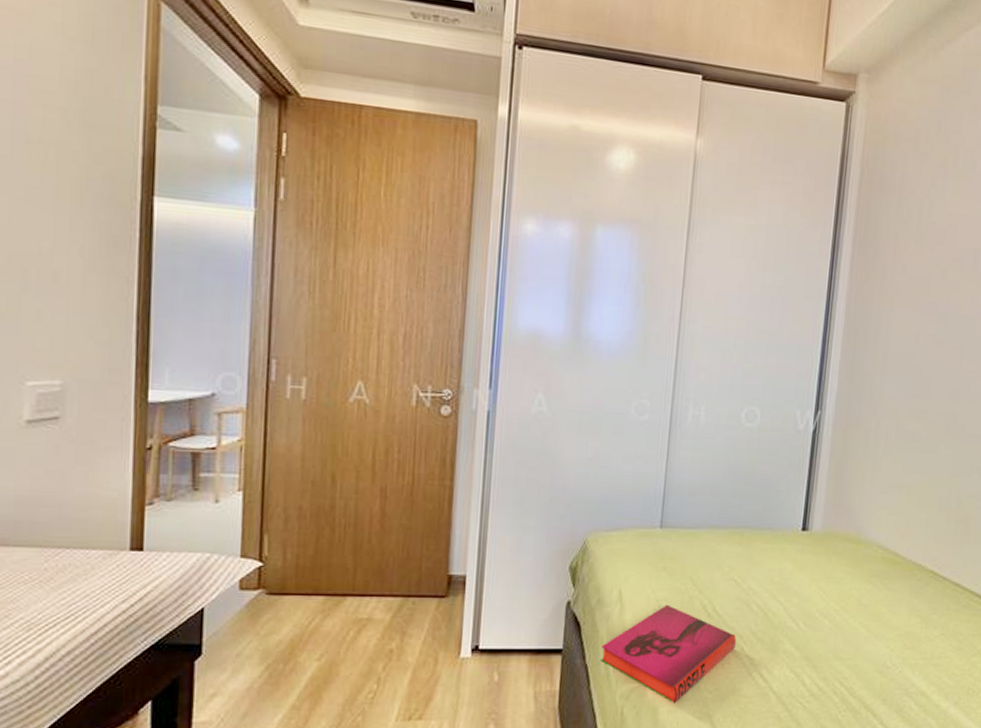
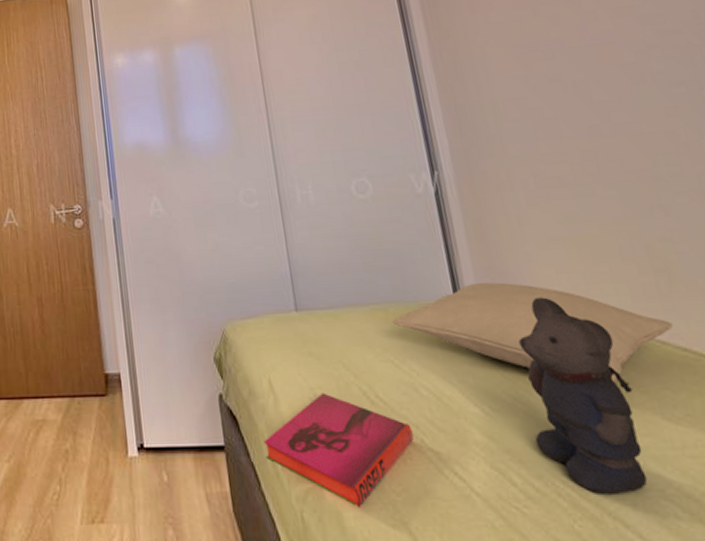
pillow: none [744,517,956,607] -> present [392,282,674,382]
bear: none [830,534,912,692] -> present [518,297,648,494]

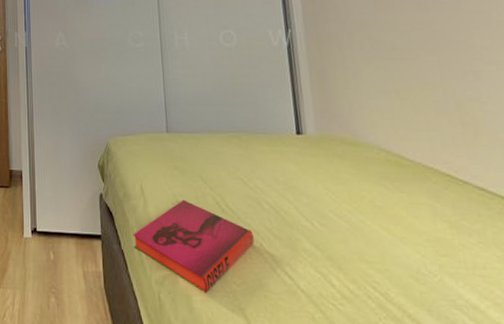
pillow: present [392,282,674,382] -> none [244,122,475,211]
bear: present [518,297,648,494] -> none [346,137,443,301]

